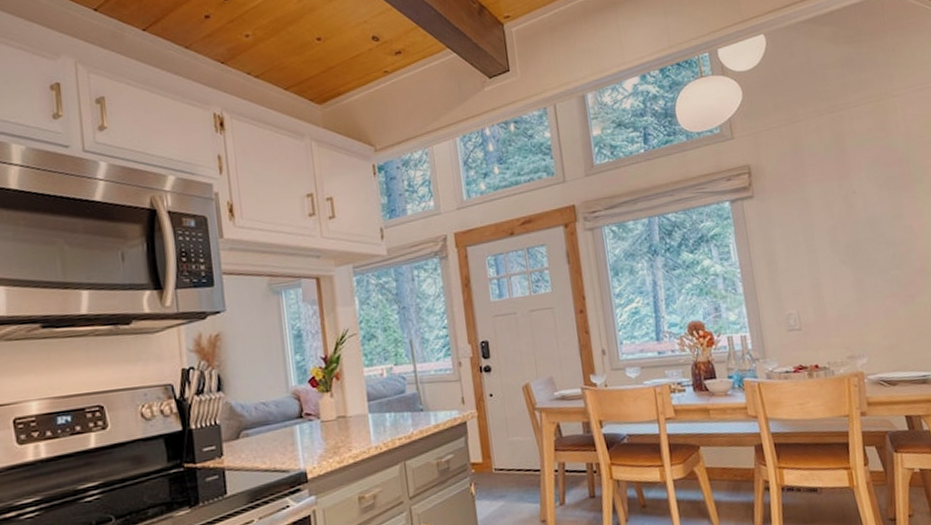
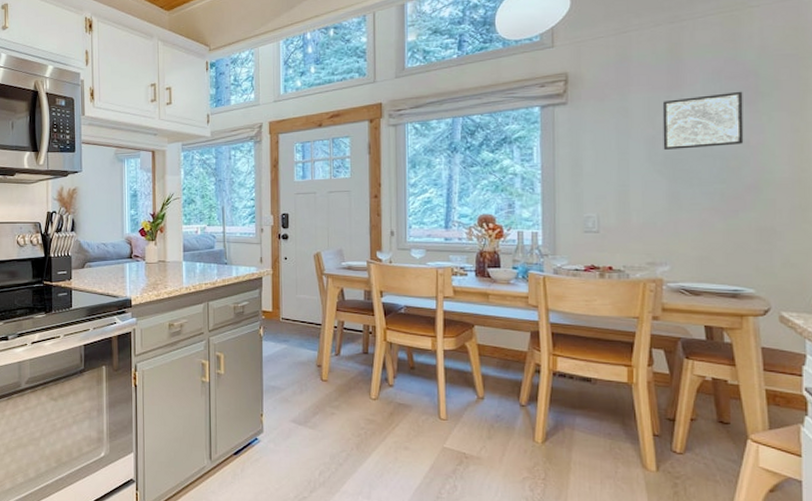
wall art: none [836,177,908,239] -> present [662,91,744,150]

